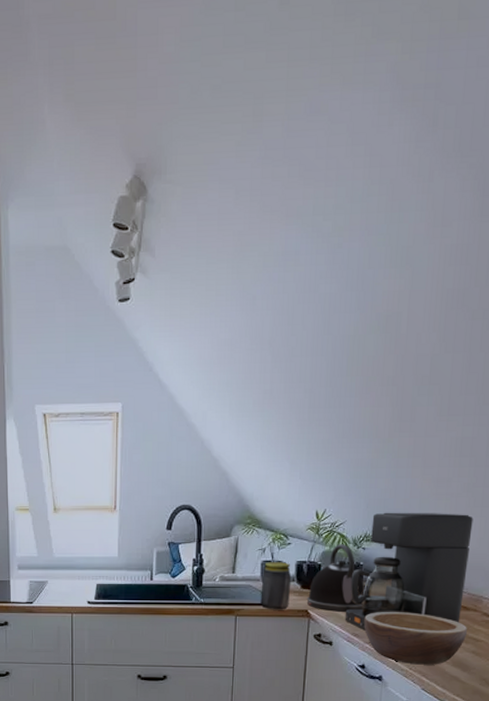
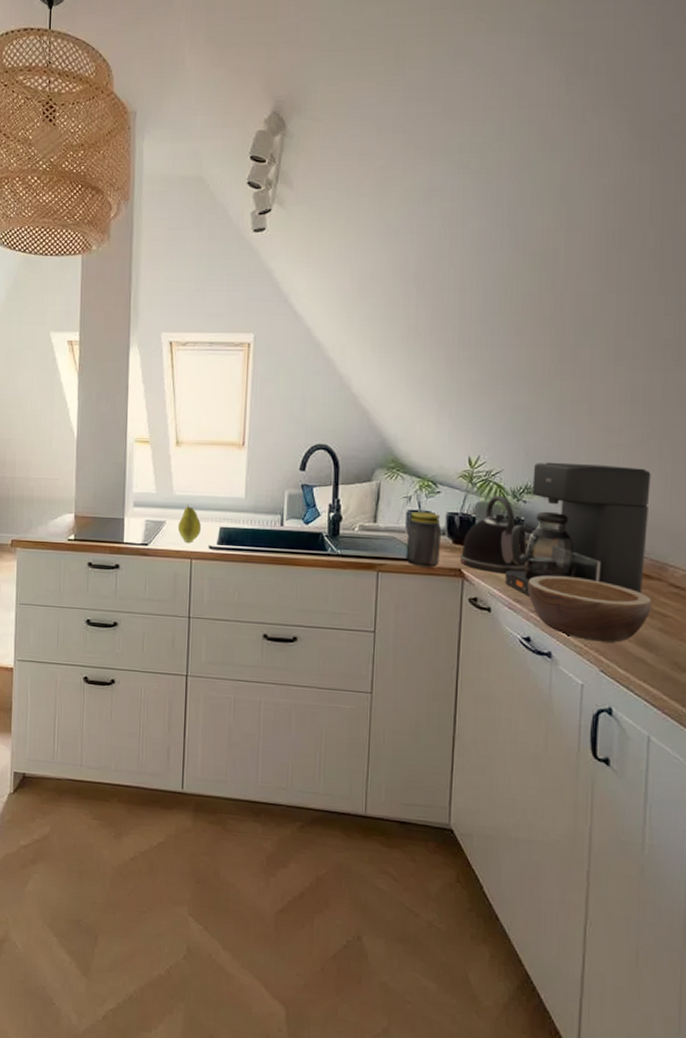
fruit: none [58,566,79,600] -> present [177,505,201,543]

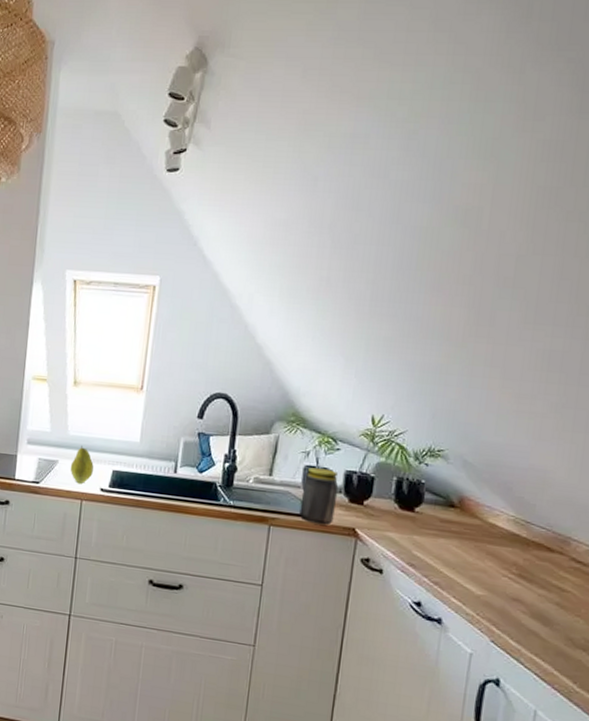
kettle: present [459,495,528,575] -> none [355,456,426,537]
coffee maker: present [504,462,651,597] -> none [399,425,562,566]
bowl: present [527,575,651,643] -> none [422,540,551,614]

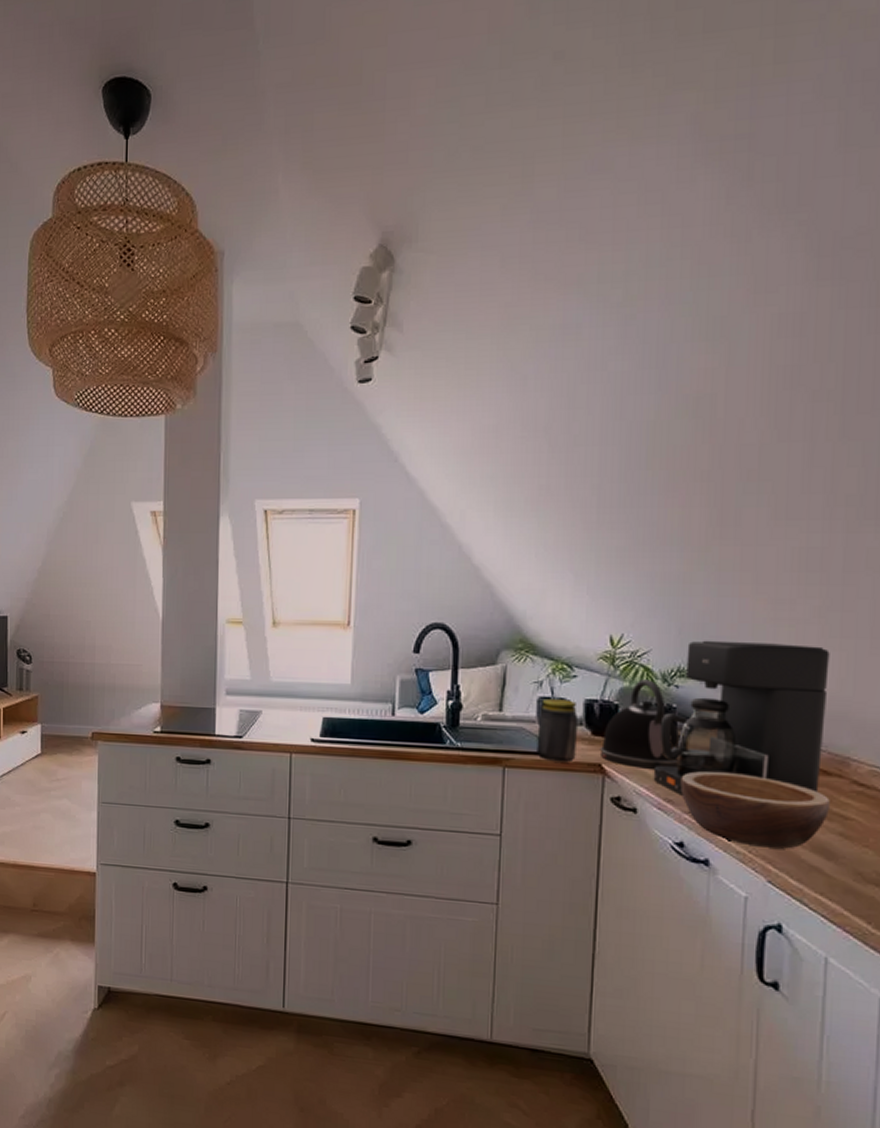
fruit: present [70,446,94,484] -> none [275,693,301,736]
kettle: none [355,456,426,537] -> present [599,679,680,771]
coffee maker: none [399,425,562,566] -> present [653,640,830,796]
bowl: none [422,540,551,614] -> present [680,771,830,849]

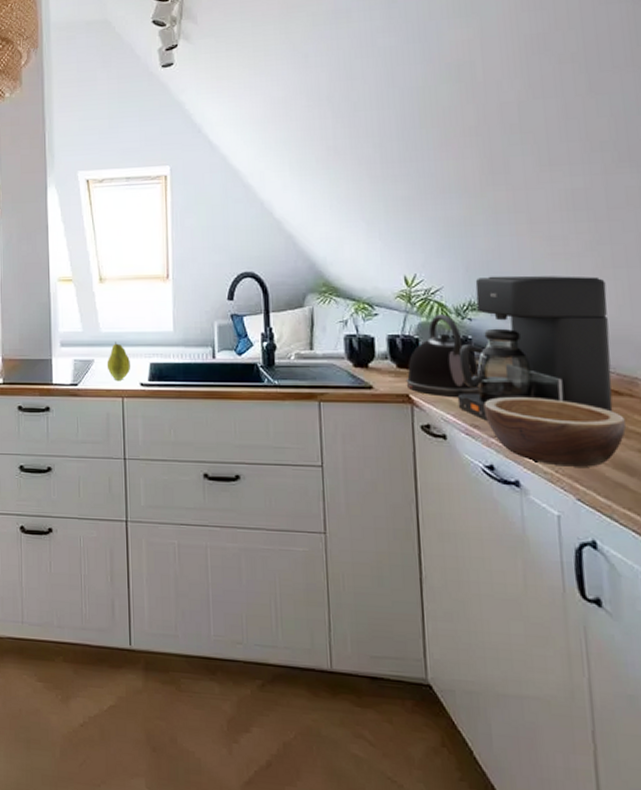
fruit: none [275,693,301,736] -> present [106,342,130,382]
jar: present [537,699,579,763] -> none [346,336,385,395]

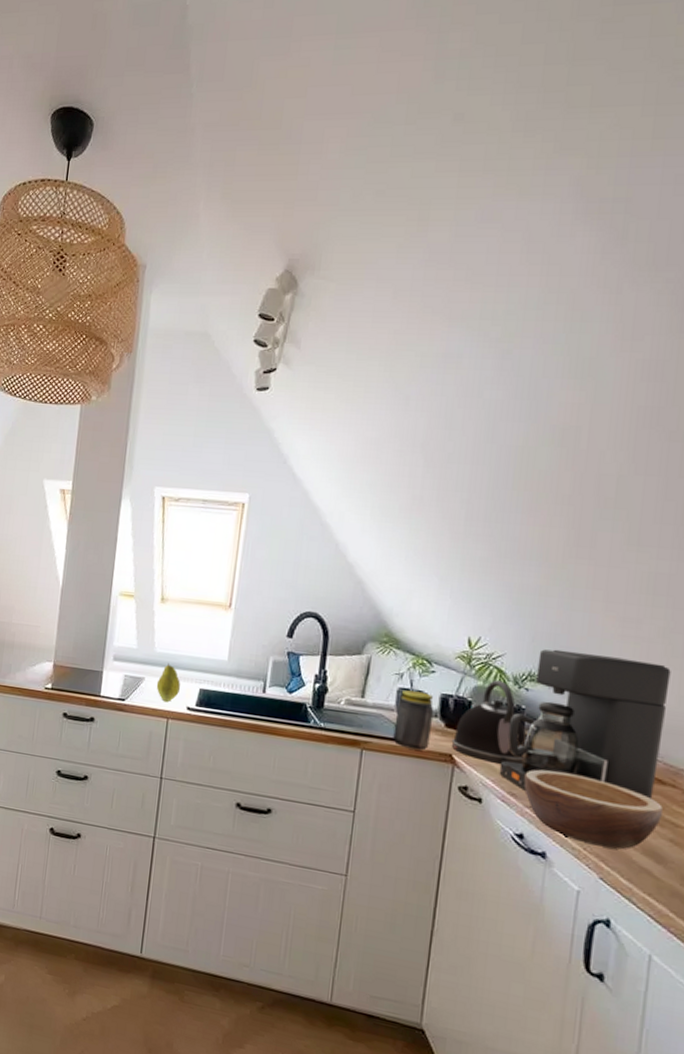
jar: none [346,336,385,395] -> present [393,690,434,751]

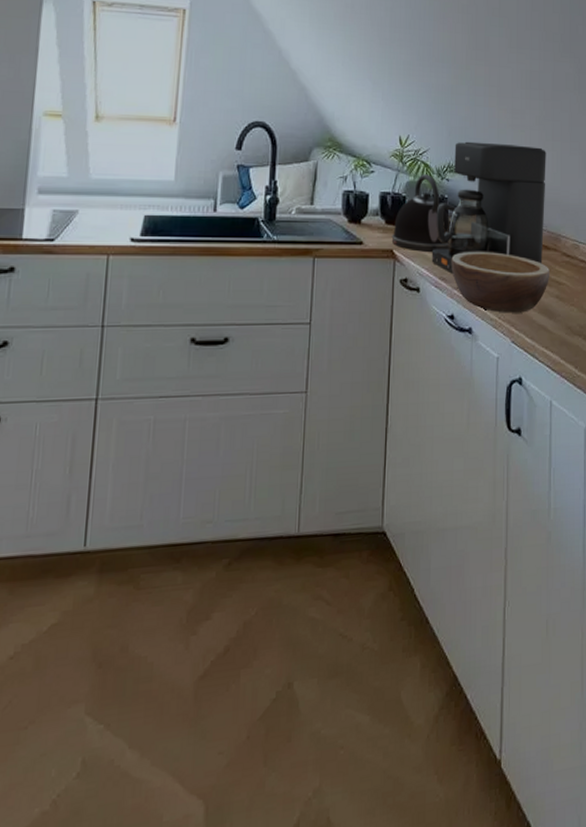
fruit: present [156,663,180,702] -> none [92,190,122,236]
jar: present [393,690,434,751] -> none [341,192,375,250]

